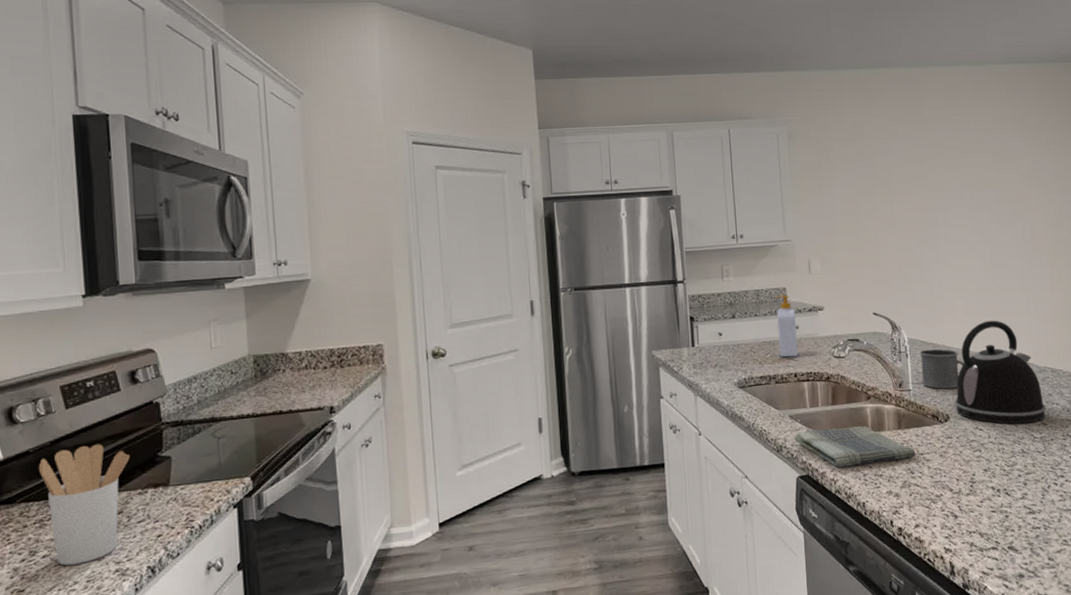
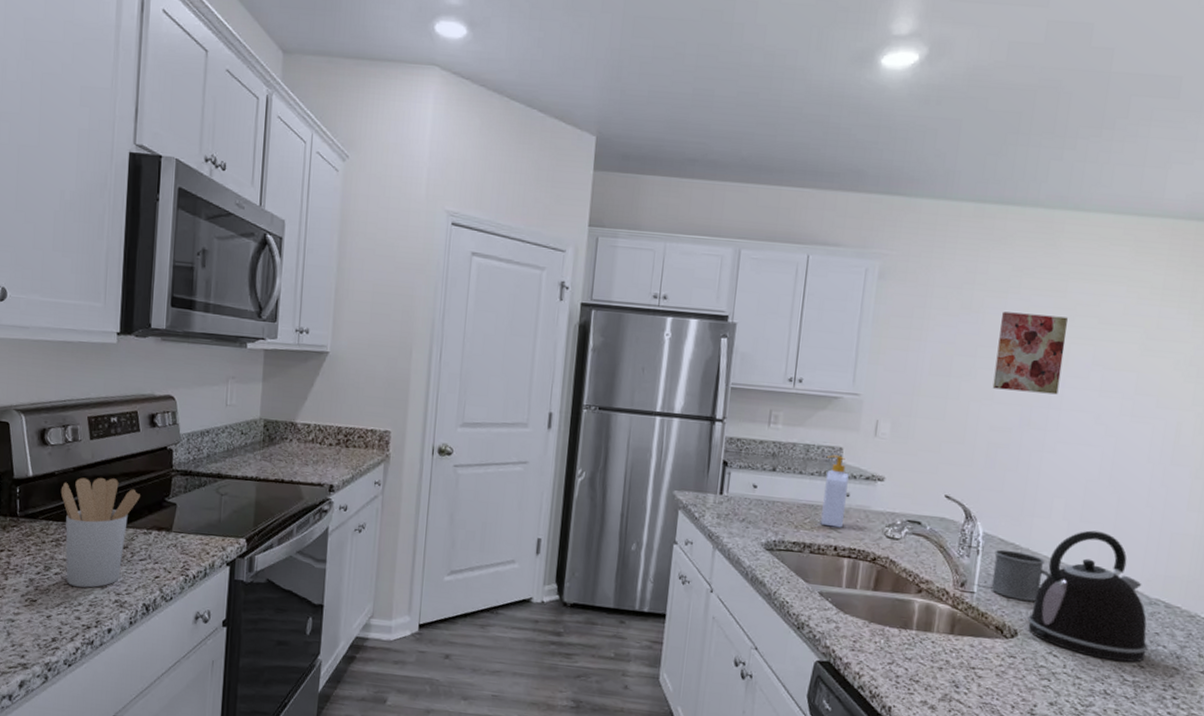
dish towel: present [795,426,916,468] -> none [821,611,966,670]
wall art: none [888,152,941,218] -> present [992,311,1068,395]

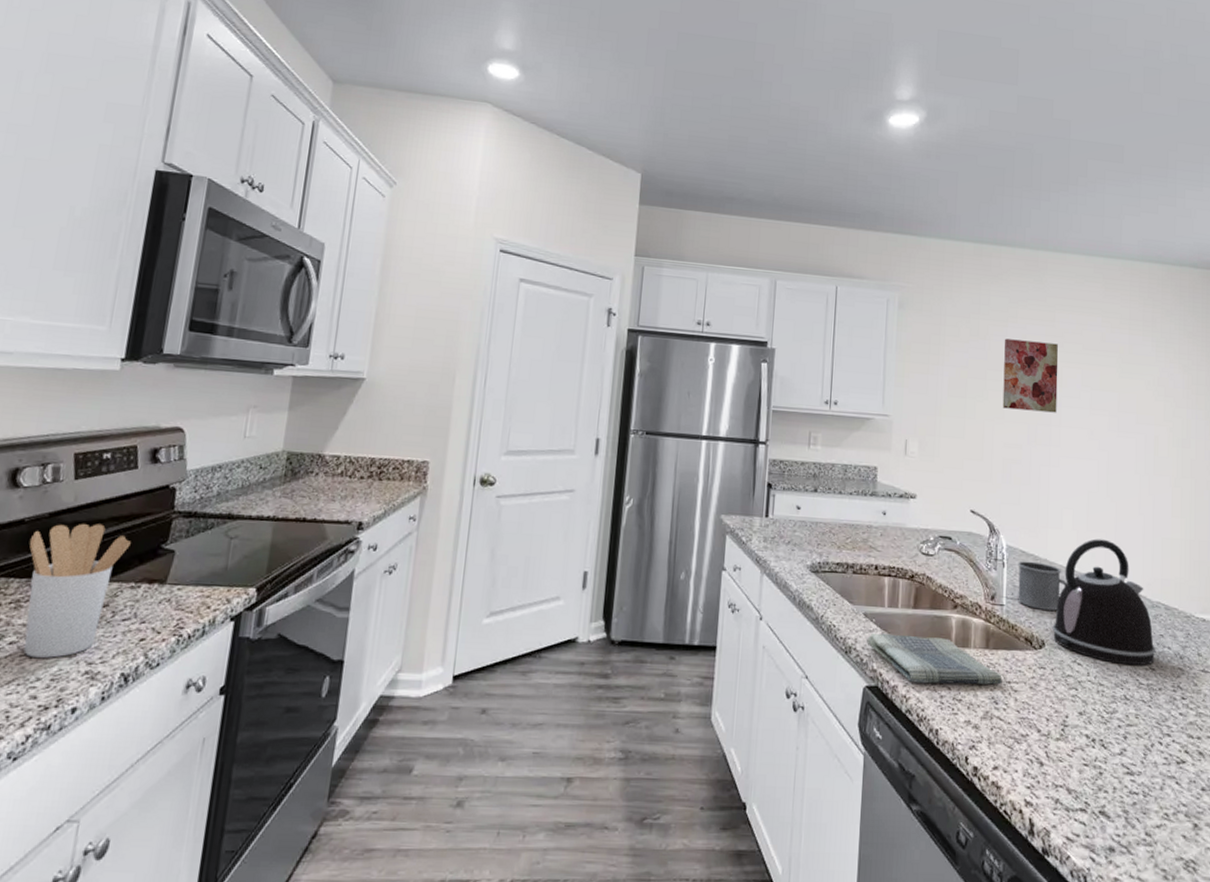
soap bottle: present [820,455,849,528] -> none [861,474,884,547]
dish towel: none [821,611,966,670] -> present [867,632,1002,685]

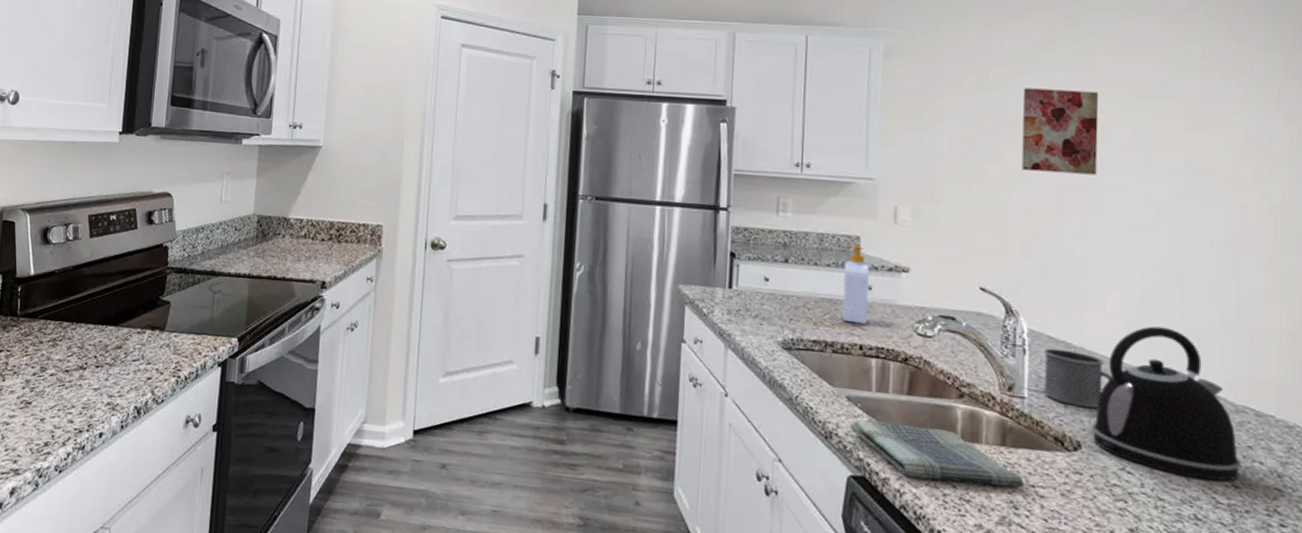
utensil holder: present [23,524,131,658] -> none [59,276,136,390]
soap bottle: none [861,474,884,547] -> present [842,244,869,325]

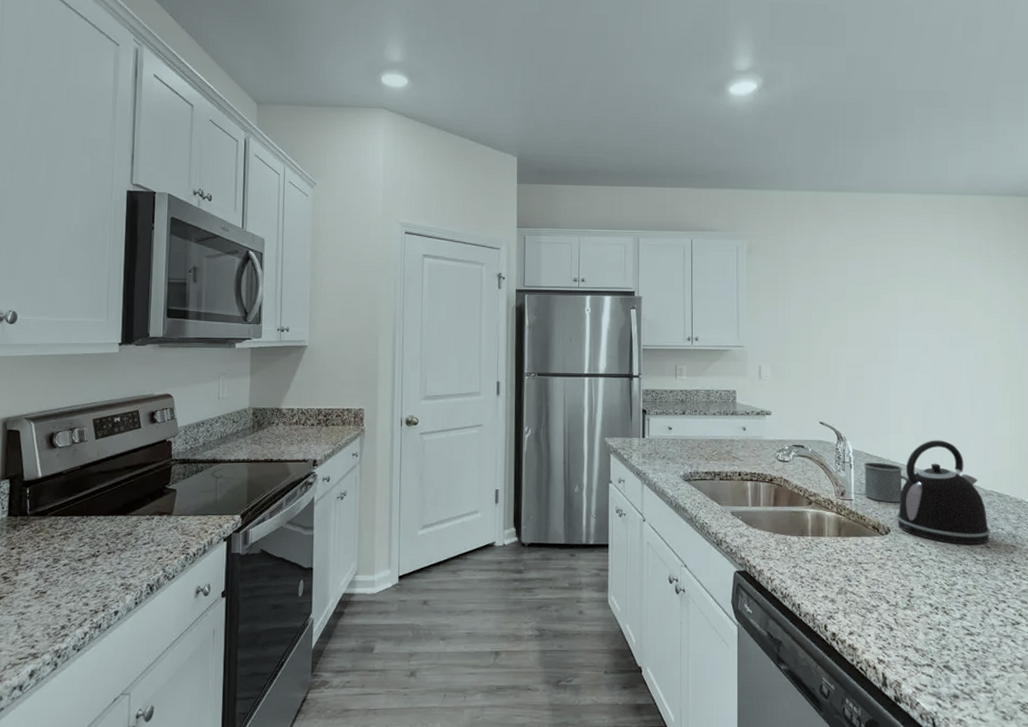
soap bottle: present [842,244,869,325] -> none [725,397,743,457]
dish towel: present [851,418,1024,488] -> none [735,527,854,567]
wall art: present [1021,88,1099,175] -> none [844,273,893,334]

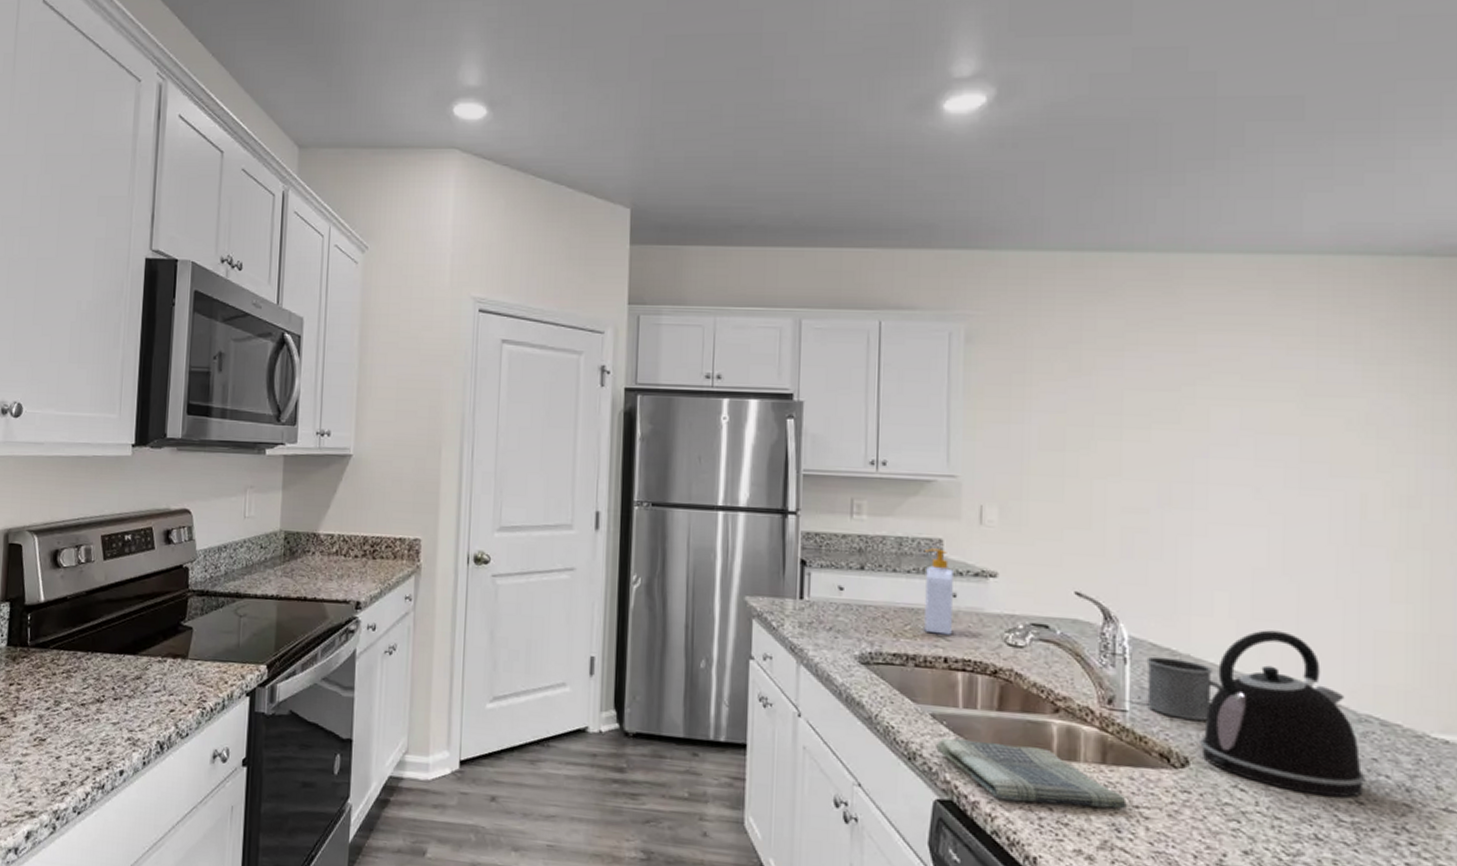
soap bottle: none [725,397,743,457] -> present [924,548,953,635]
dish towel: none [735,527,854,567] -> present [936,737,1127,809]

